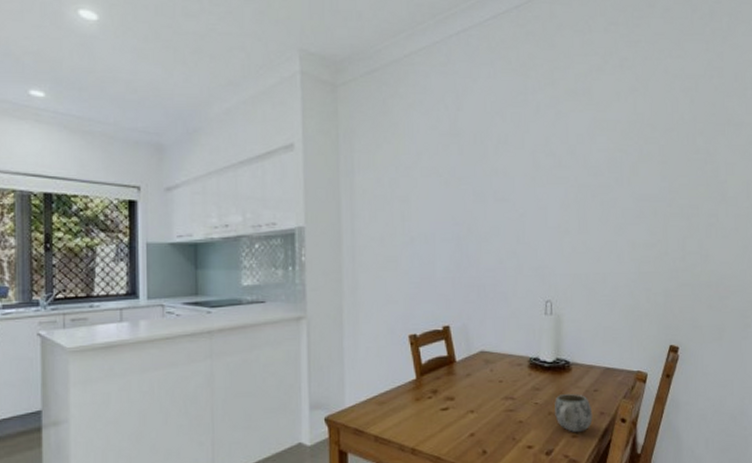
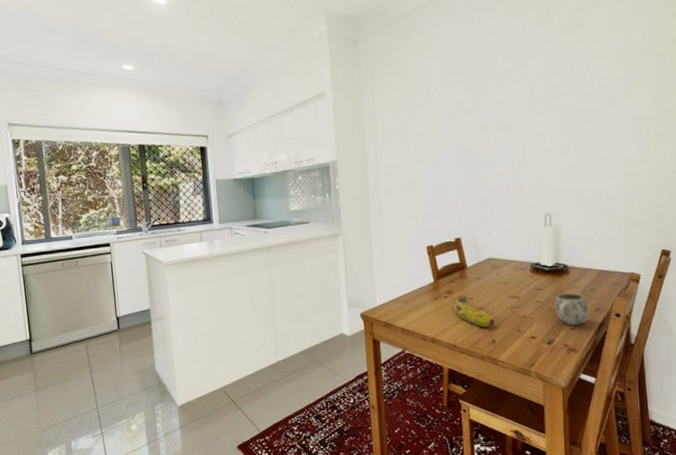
fruit: none [439,397,486,435] -> present [454,297,495,328]

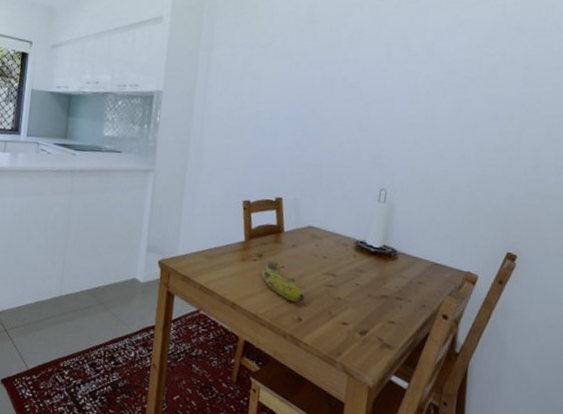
mug: present [555,293,590,325] -> none [374,280,414,320]

